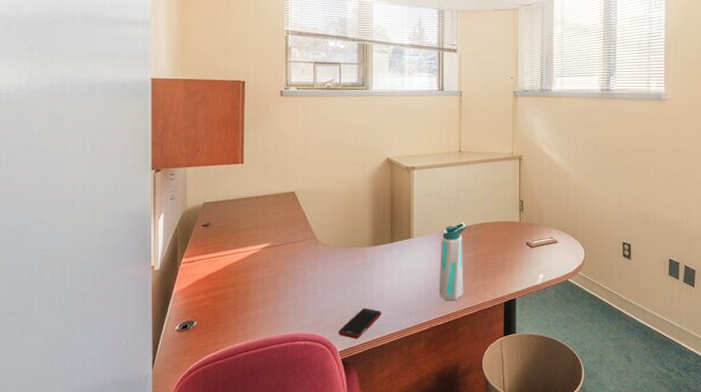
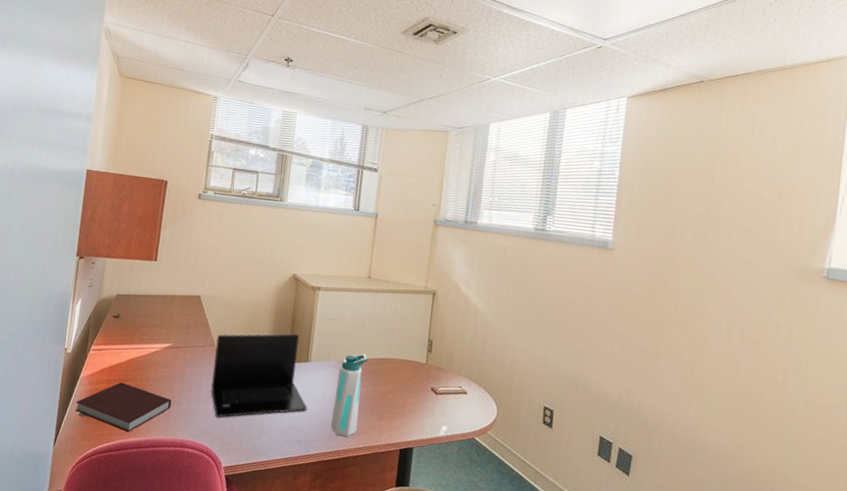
notebook: none [172,290,277,338] -> present [75,382,172,433]
laptop: none [316,214,415,306] -> present [211,333,308,418]
cell phone: present [339,308,382,338] -> none [225,426,270,457]

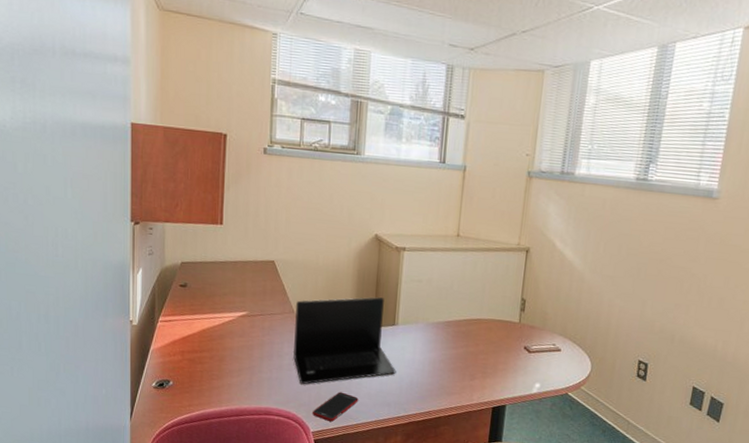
notebook: present [75,382,172,433] -> none [149,353,252,403]
cell phone: none [225,426,270,457] -> present [313,392,359,422]
water bottle: present [330,354,368,438] -> none [421,315,458,399]

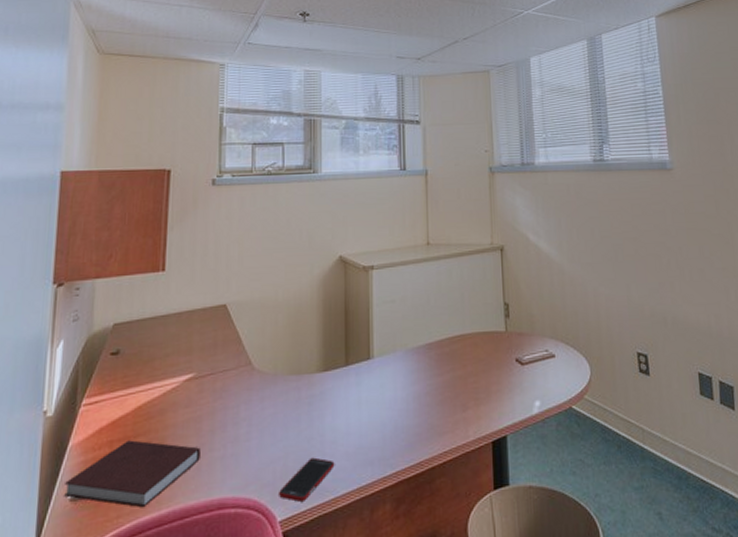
notebook: none [149,353,252,403] -> present [64,440,201,508]
laptop: present [292,297,396,385] -> none [251,328,377,458]

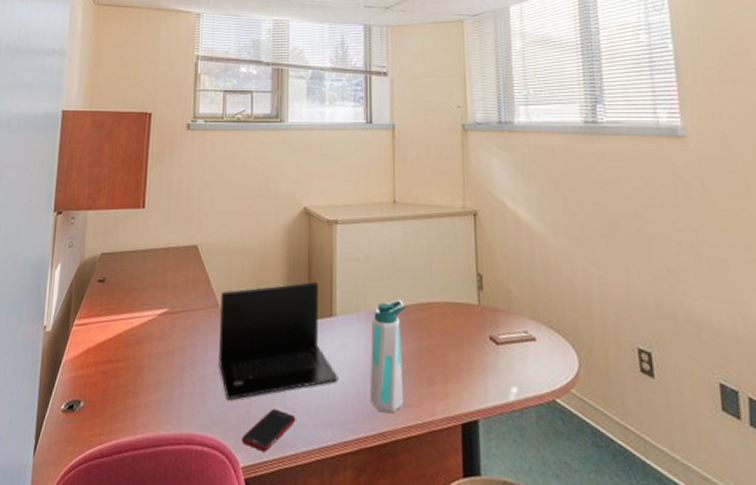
notebook: present [64,440,201,508] -> none [58,364,172,430]
laptop: none [251,328,377,458] -> present [217,282,339,401]
water bottle: none [407,336,440,443] -> present [369,300,406,414]

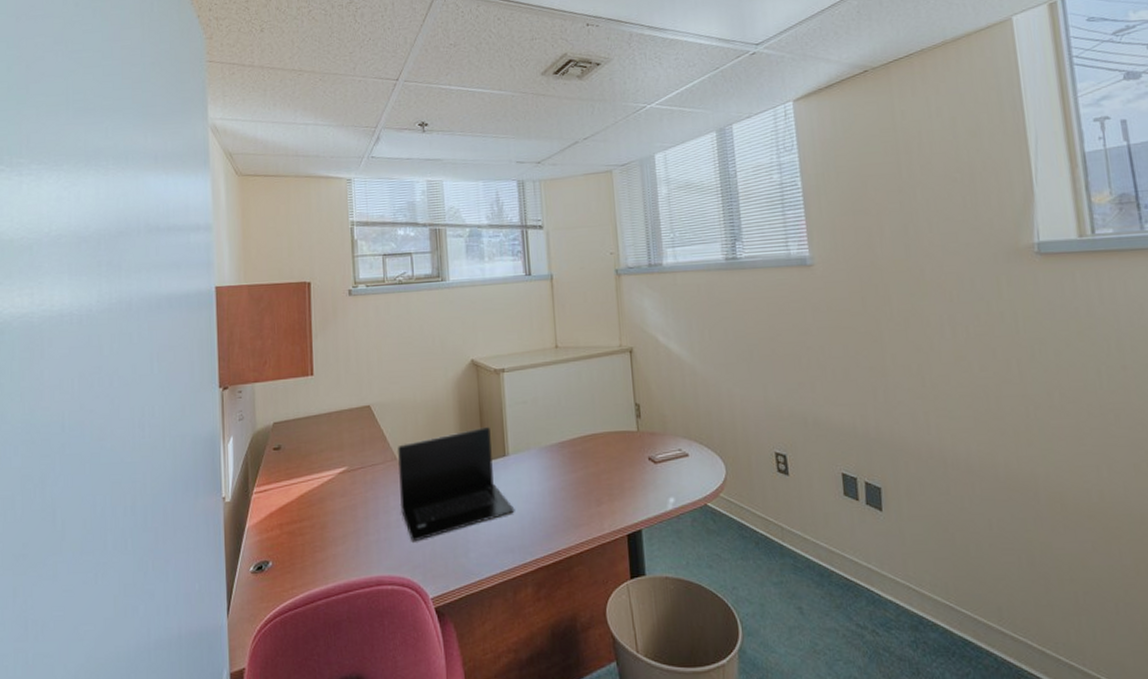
cell phone: present [242,408,296,452] -> none [429,544,478,582]
water bottle: present [369,300,406,414] -> none [542,435,576,534]

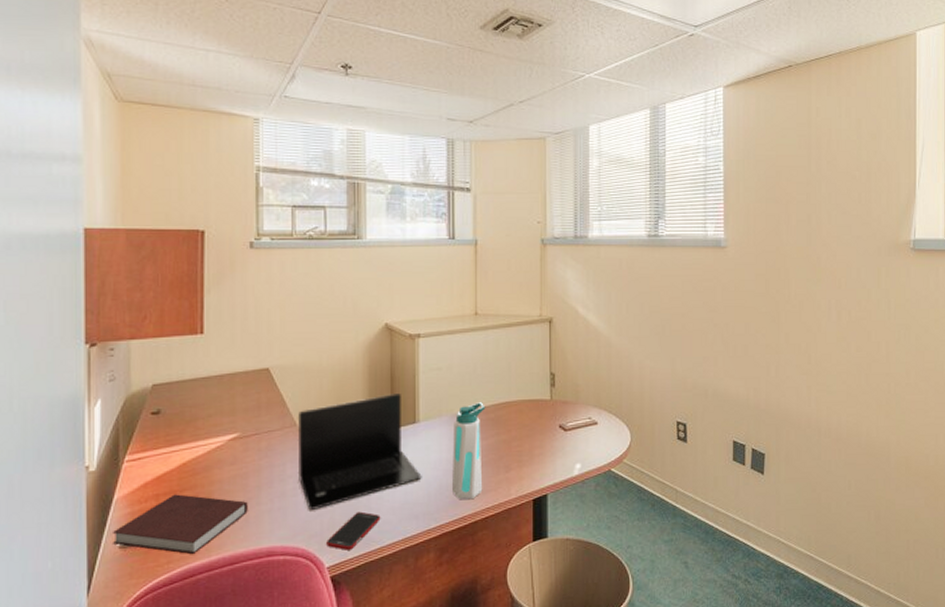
notebook: none [246,524,358,582] -> present [113,494,248,555]
cell phone: none [429,544,478,582] -> present [327,511,381,550]
water bottle: none [542,435,576,534] -> present [451,402,486,500]

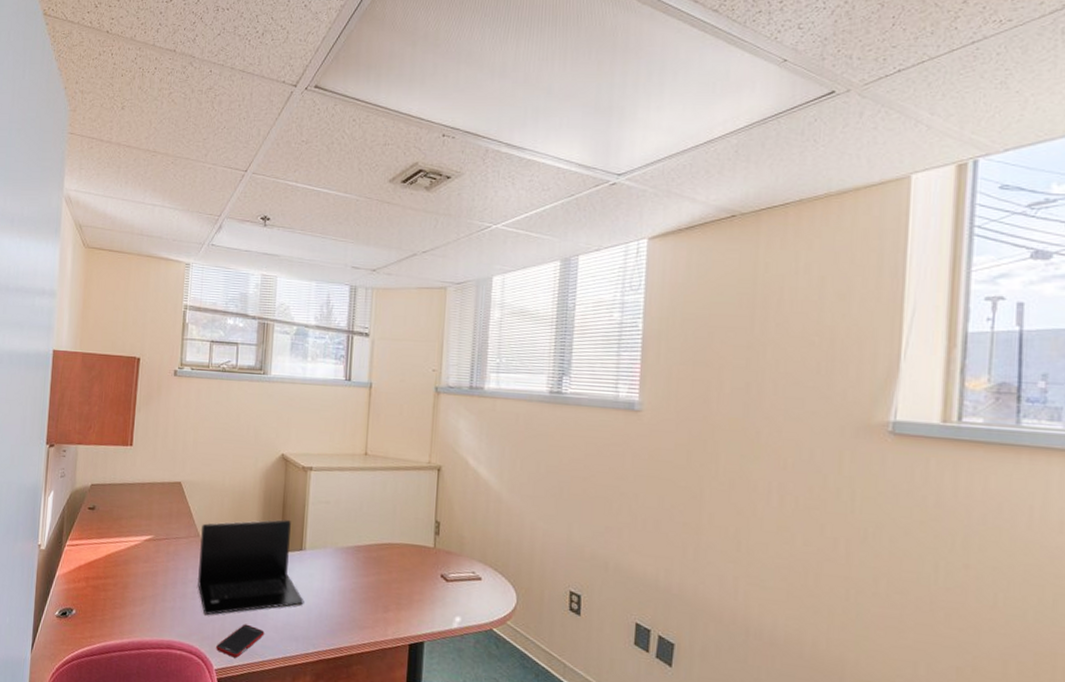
notebook: present [113,494,248,555] -> none [52,579,155,635]
water bottle: present [451,402,486,500] -> none [330,539,369,633]

